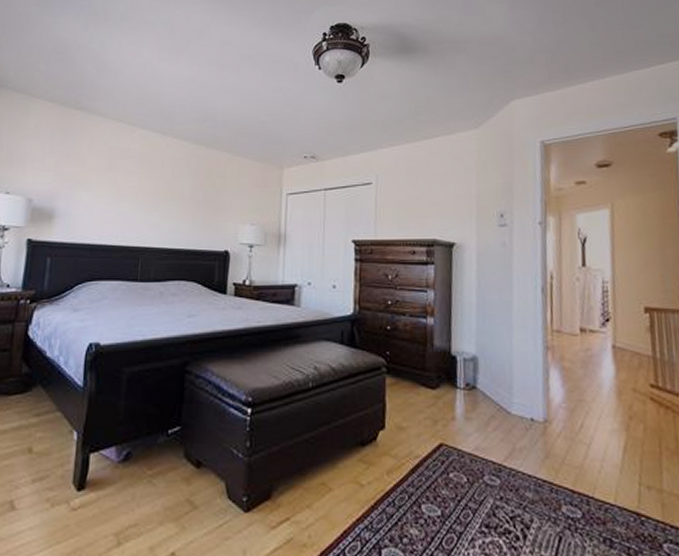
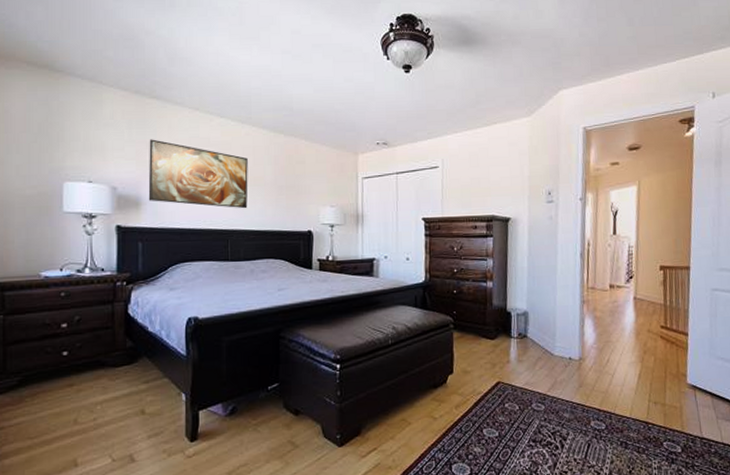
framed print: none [62,150,167,225] -> present [148,139,248,209]

